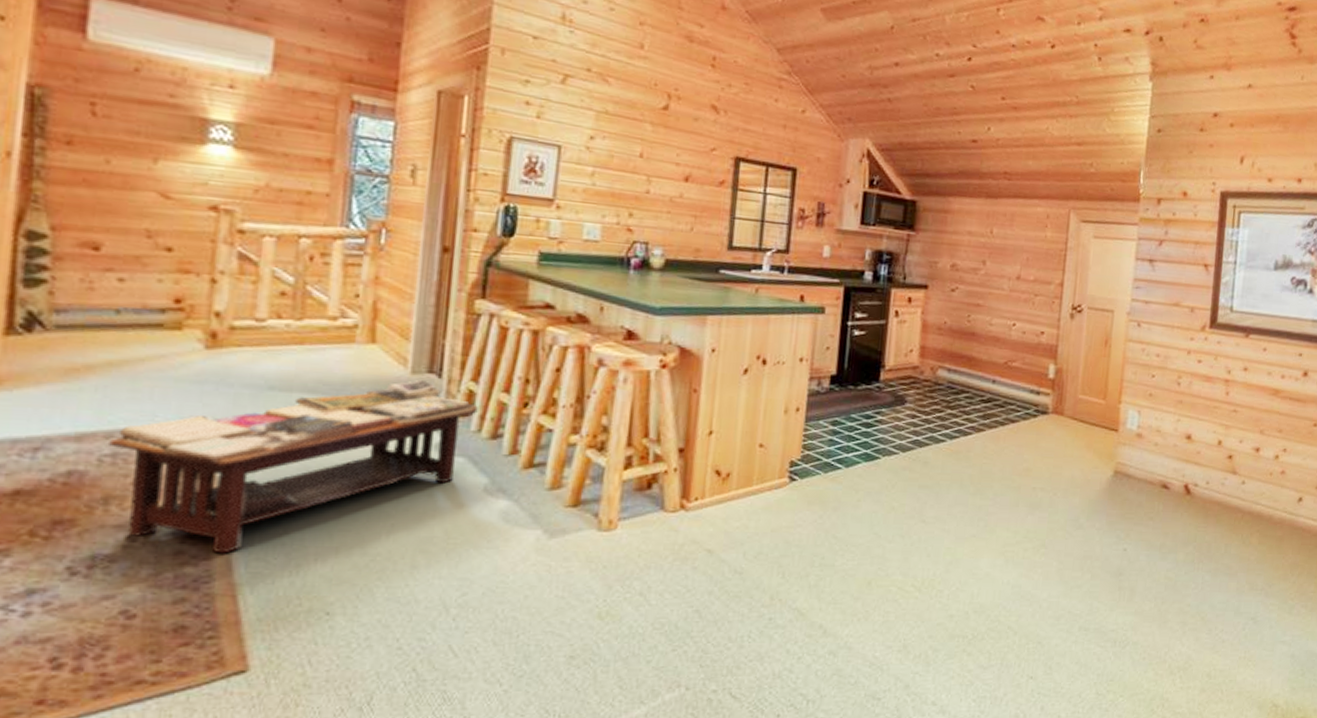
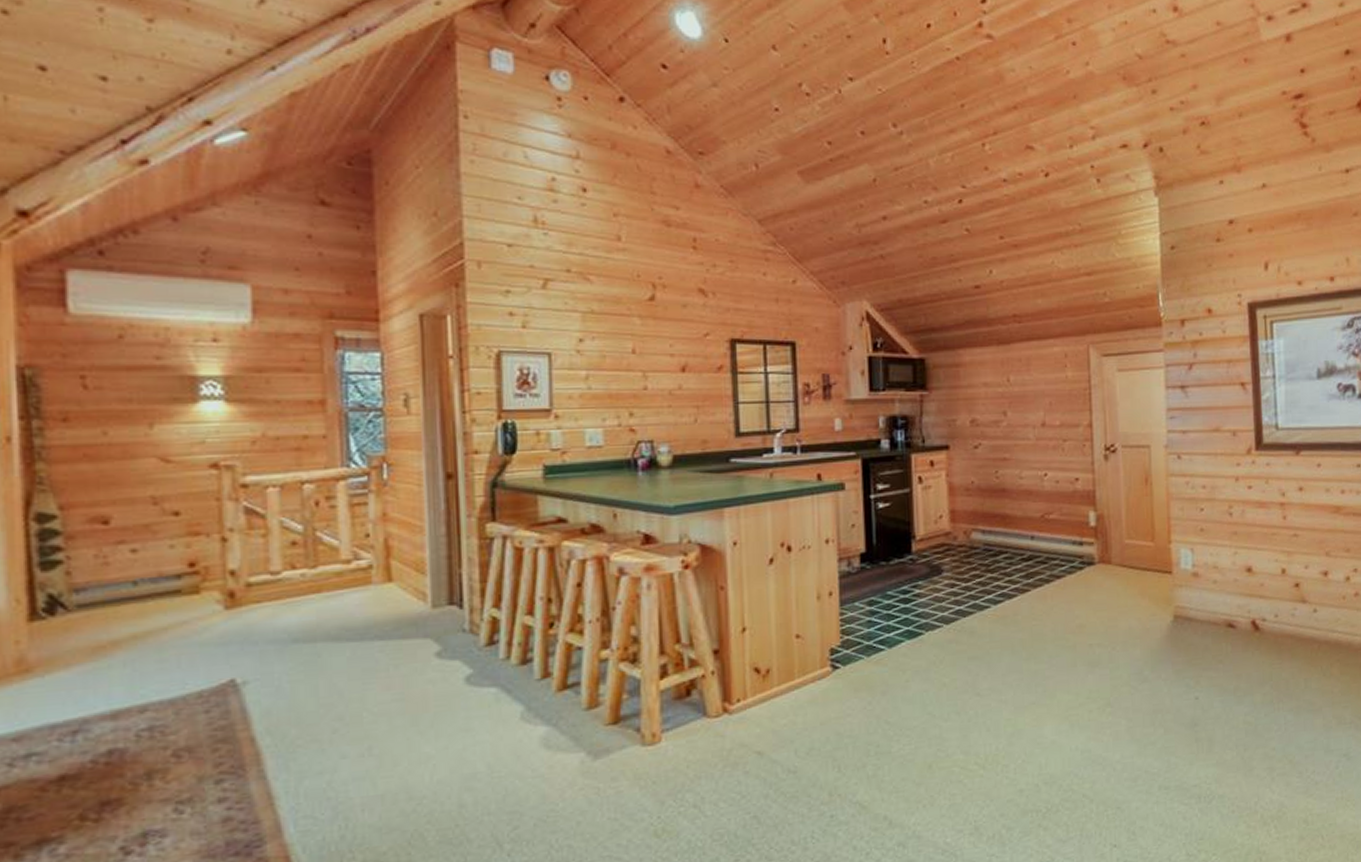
coffee table: present [107,379,478,554] -> none [143,612,504,816]

